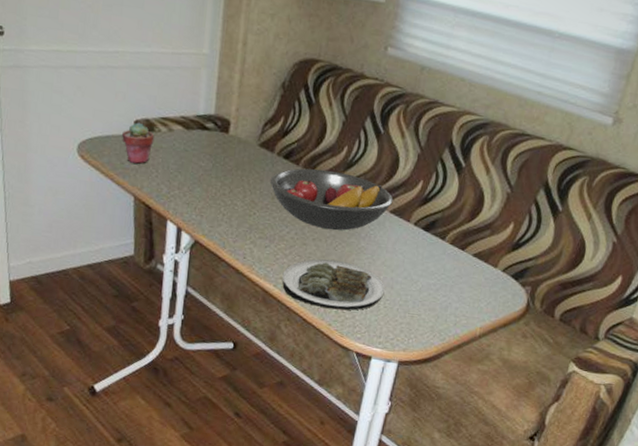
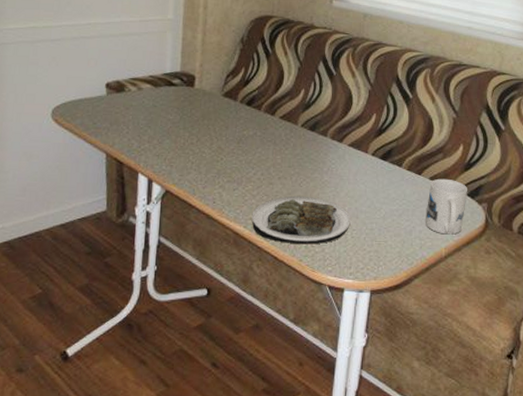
potted succulent: present [122,122,155,164] -> none [94,84,125,122]
fruit bowl: present [270,168,393,231] -> none [234,112,350,168]
mug: none [463,256,512,315] -> present [426,178,467,235]

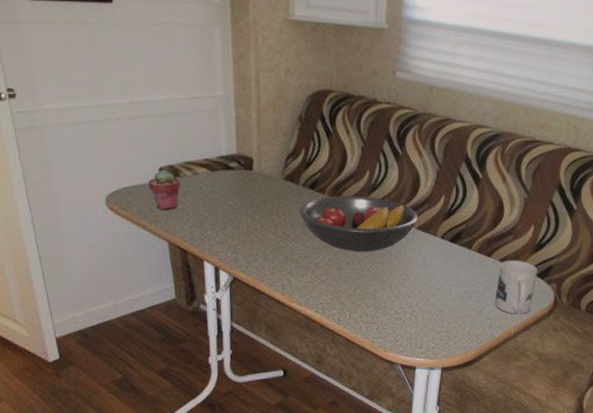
potted succulent: none [94,84,125,122] -> present [148,169,181,210]
fruit bowl: none [234,112,350,168] -> present [298,195,419,252]
plate: present [251,195,351,245] -> none [322,280,421,327]

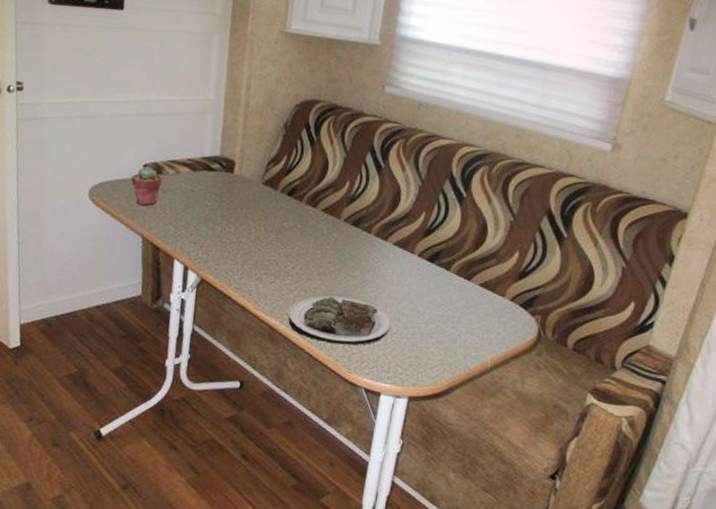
fruit bowl: present [298,195,419,252] -> none [274,204,397,265]
plate: none [322,280,421,327] -> present [288,293,392,345]
mug: present [495,260,537,314] -> none [472,285,520,346]

